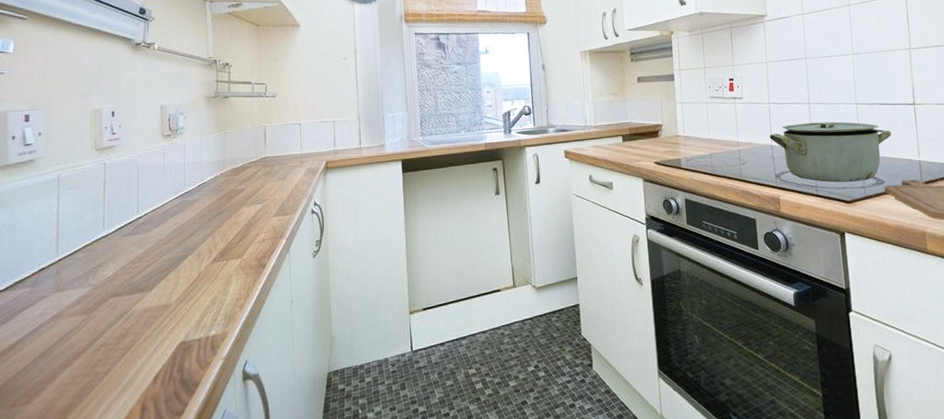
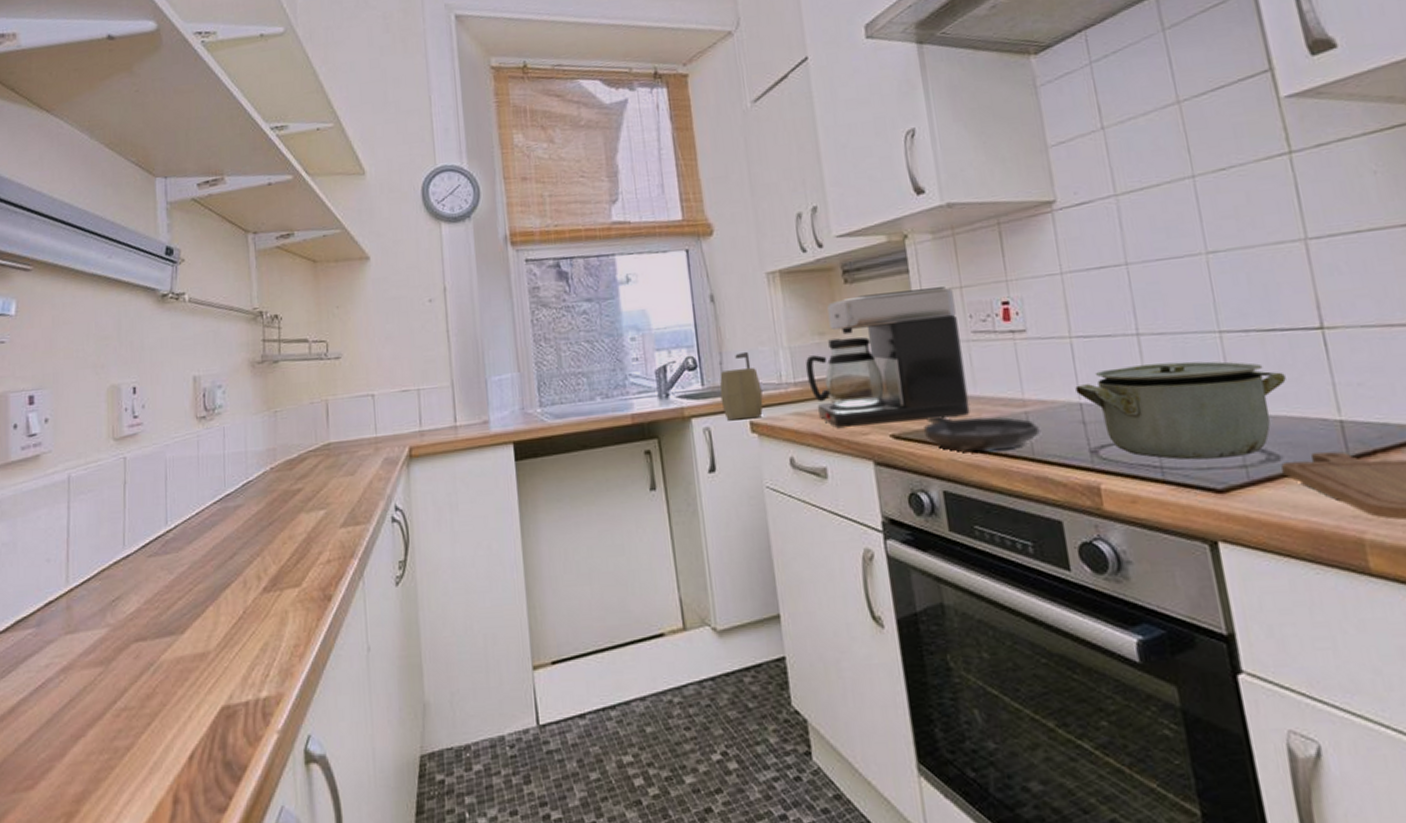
soap dispenser: none [545,103,574,150] -> present [719,351,764,421]
coffee maker: none [602,67,705,157] -> present [805,287,971,429]
frying pan: none [676,150,746,174] -> present [924,415,1040,452]

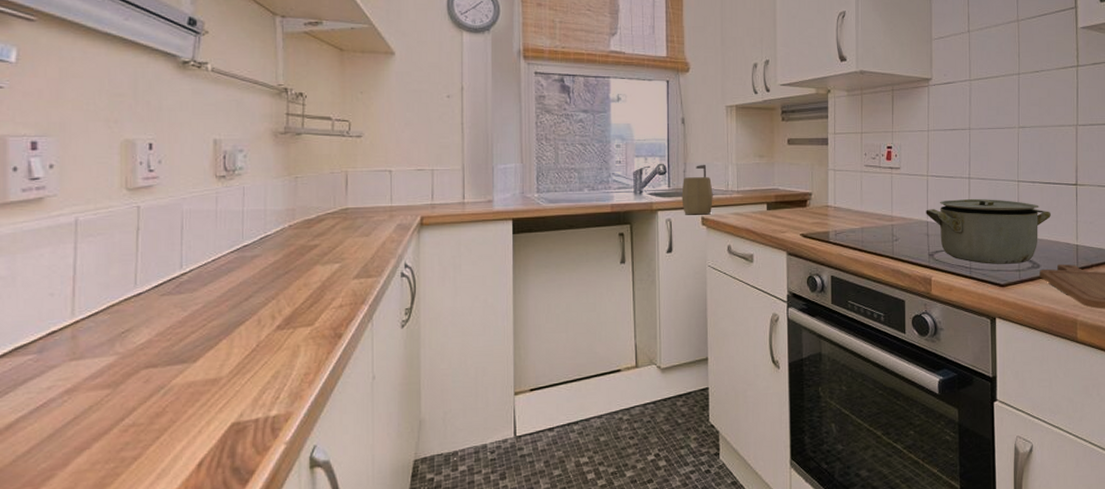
coffee maker: present [805,287,971,429] -> none [746,131,856,227]
frying pan: present [924,415,1040,452] -> none [824,222,899,250]

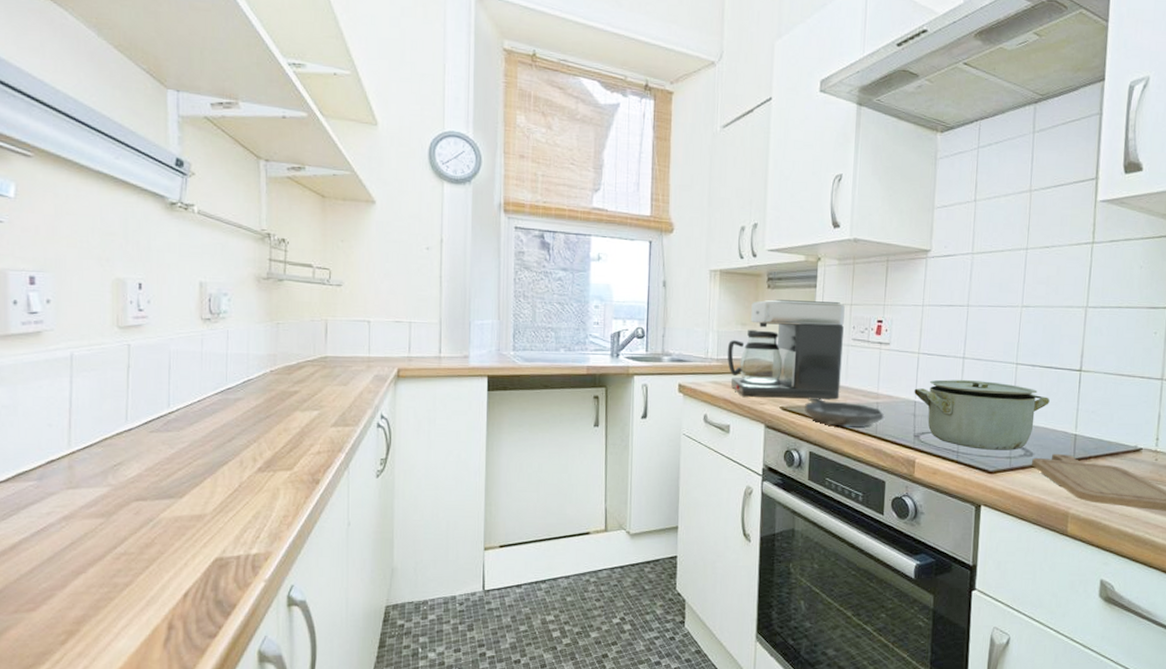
soap dispenser: present [681,164,713,215] -> none [659,329,692,382]
coffee maker: none [746,131,856,227] -> present [727,299,845,400]
frying pan: none [824,222,899,250] -> present [805,396,884,428]

